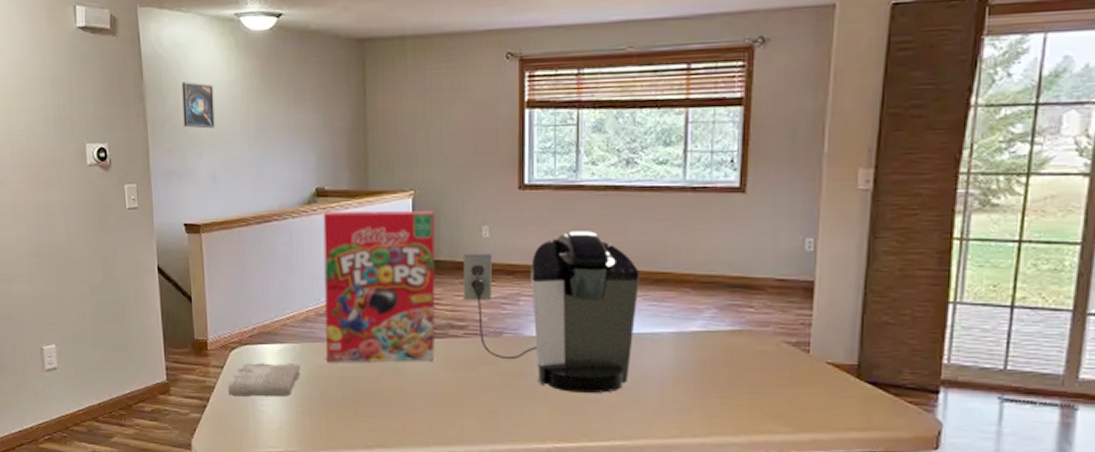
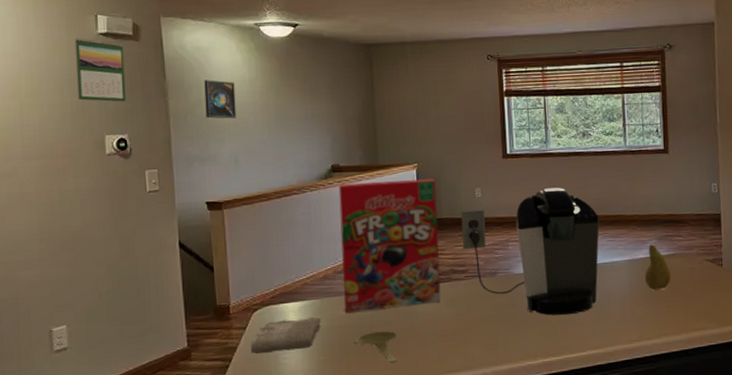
calendar: none [55,32,105,107] -> present [74,38,126,102]
spoon: none [335,387,382,425] -> present [354,331,398,363]
fruit: none [696,314,734,376] -> present [645,244,672,291]

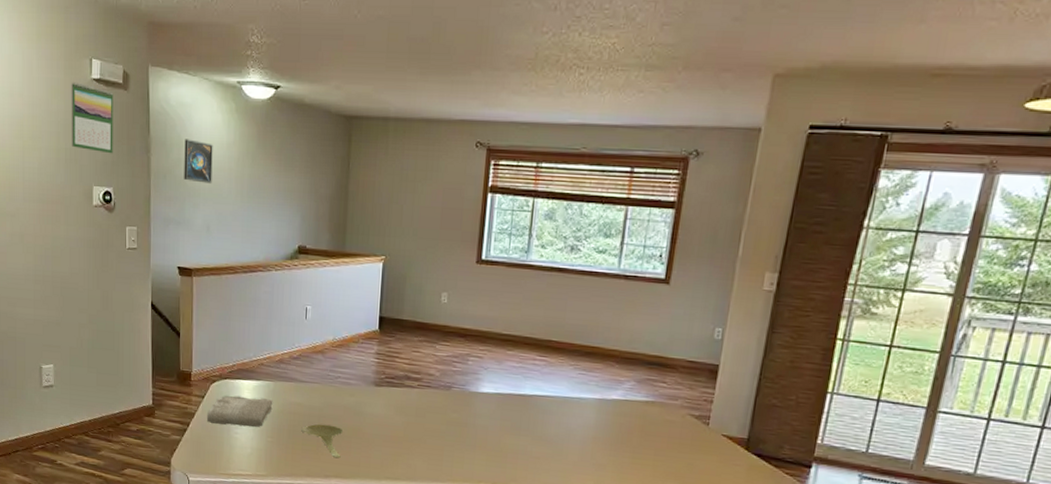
cereal box: present [338,179,441,313] -> none [295,267,401,406]
coffee maker: present [461,187,599,316] -> none [420,304,573,446]
fruit: present [645,244,672,291] -> none [614,386,646,439]

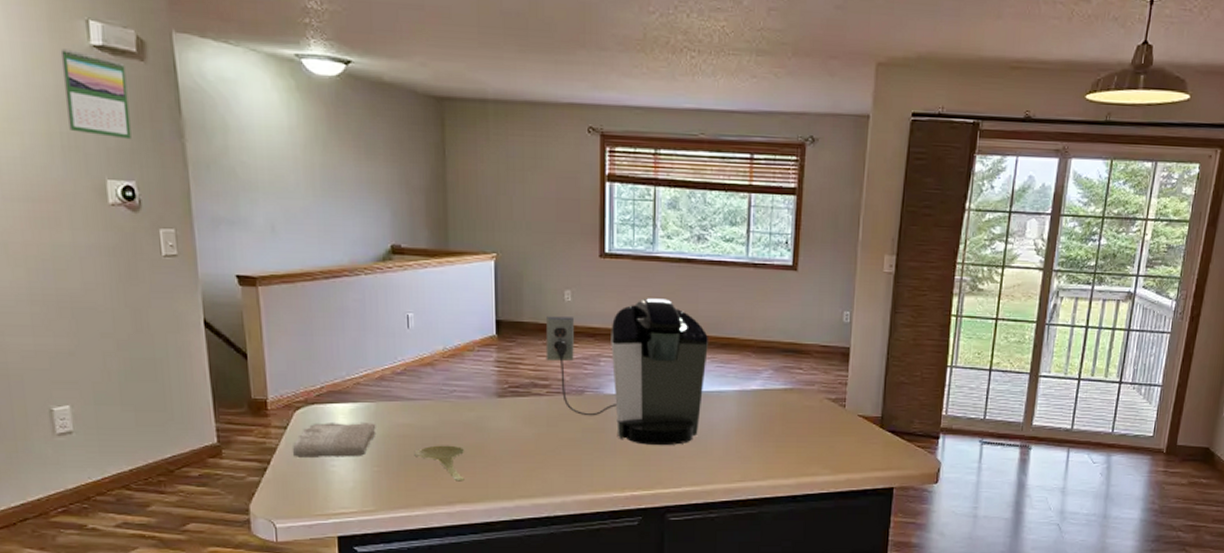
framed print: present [184,139,213,184] -> none [231,121,273,175]
coffee maker: none [420,304,573,446] -> present [545,298,708,445]

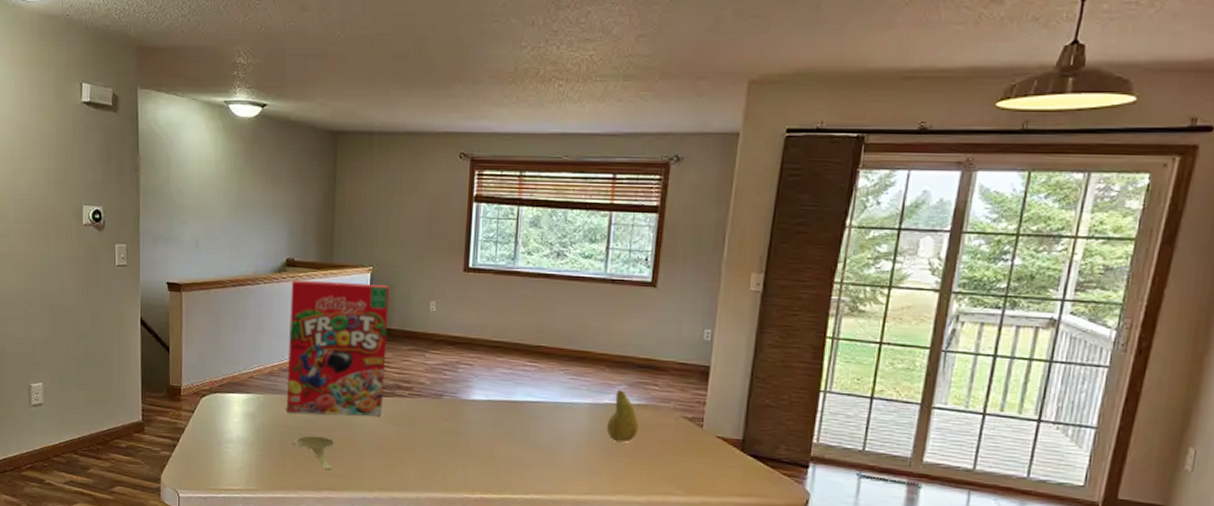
calendar: present [60,49,132,140] -> none [61,106,103,174]
washcloth: present [293,423,376,459] -> none [197,409,263,441]
cereal box: none [399,269,518,421] -> present [286,279,389,416]
coffee maker: present [545,298,708,445] -> none [410,310,563,453]
fruit: none [756,375,786,428] -> present [607,389,640,443]

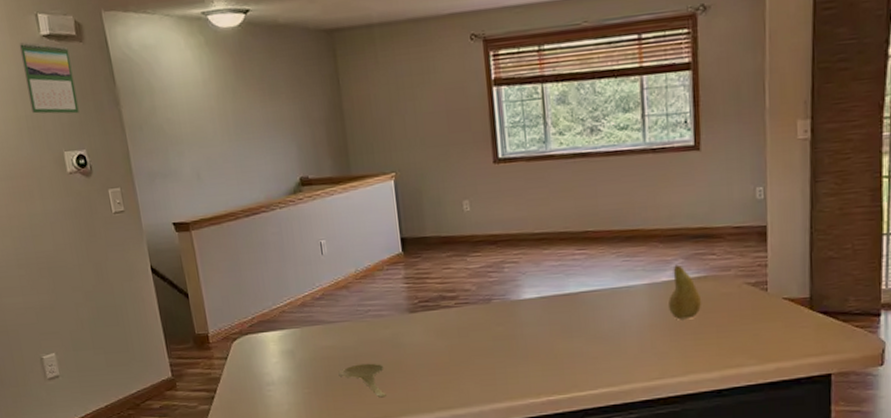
calendar: none [61,106,103,174] -> present [19,42,79,114]
cereal box: present [286,279,389,416] -> none [309,190,430,343]

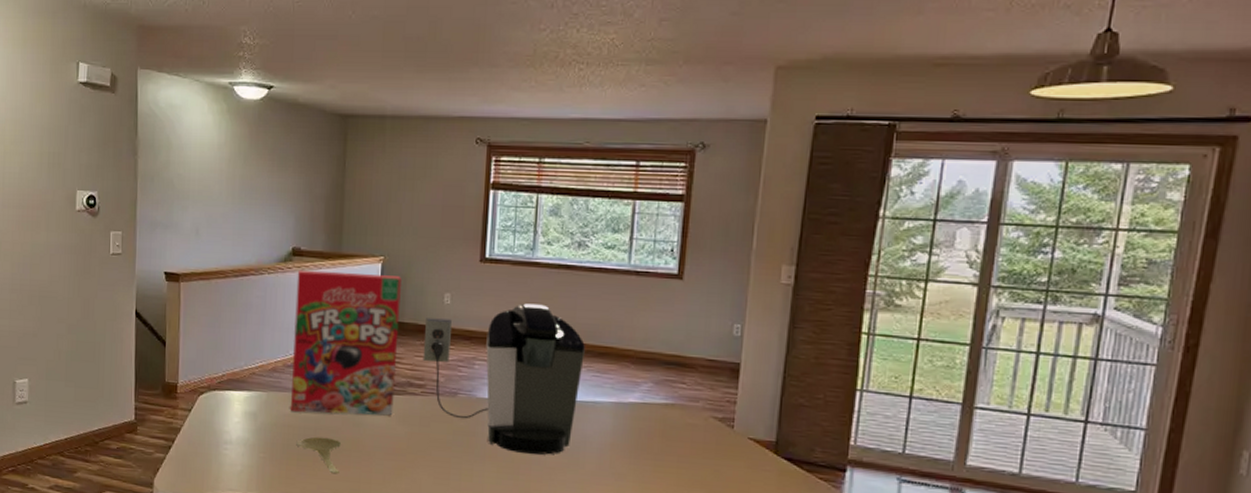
calendar: present [19,42,79,114] -> none [55,86,101,157]
cereal box: none [309,190,430,343] -> present [290,269,401,416]
coffee maker: none [448,197,612,348] -> present [422,303,585,455]
fruit: present [668,264,702,320] -> none [632,388,667,445]

